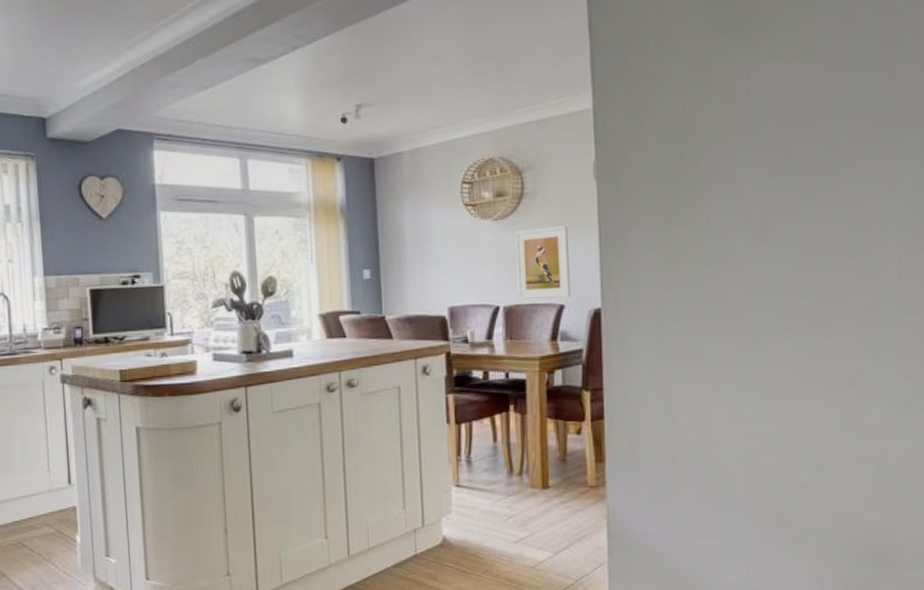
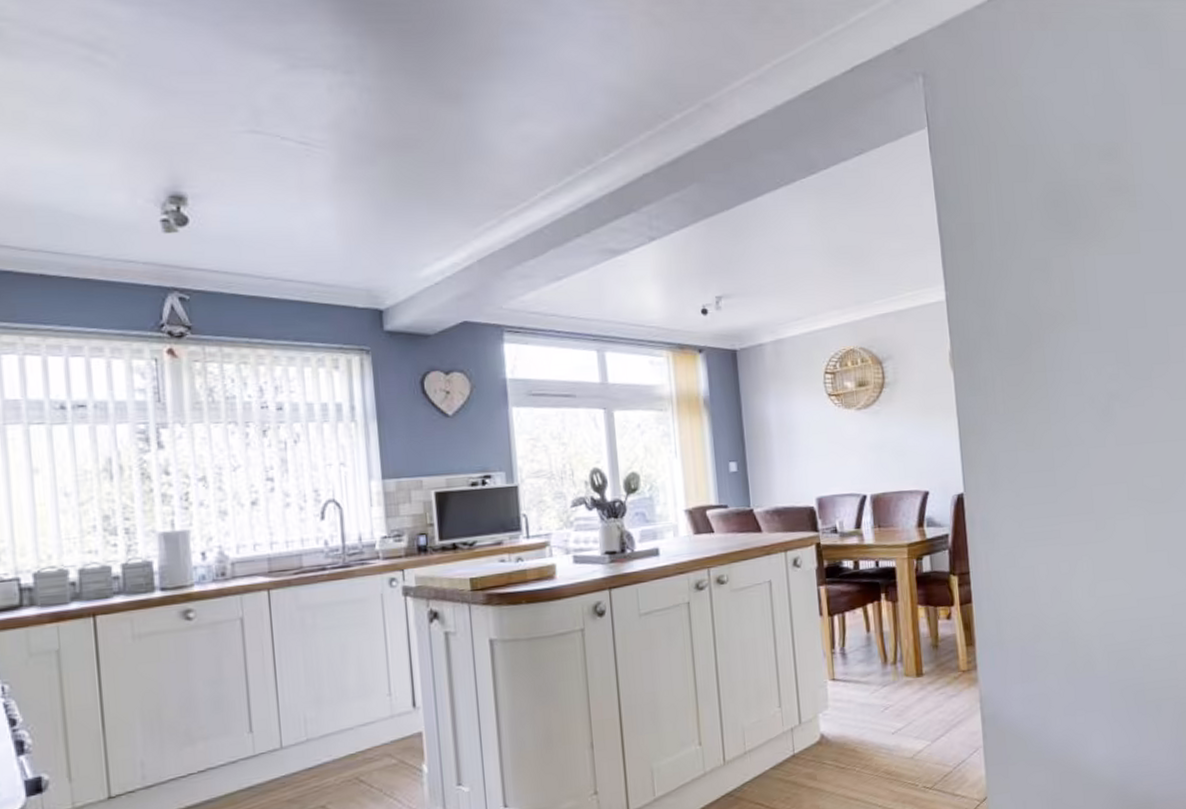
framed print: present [515,226,571,299] -> none [878,413,935,487]

